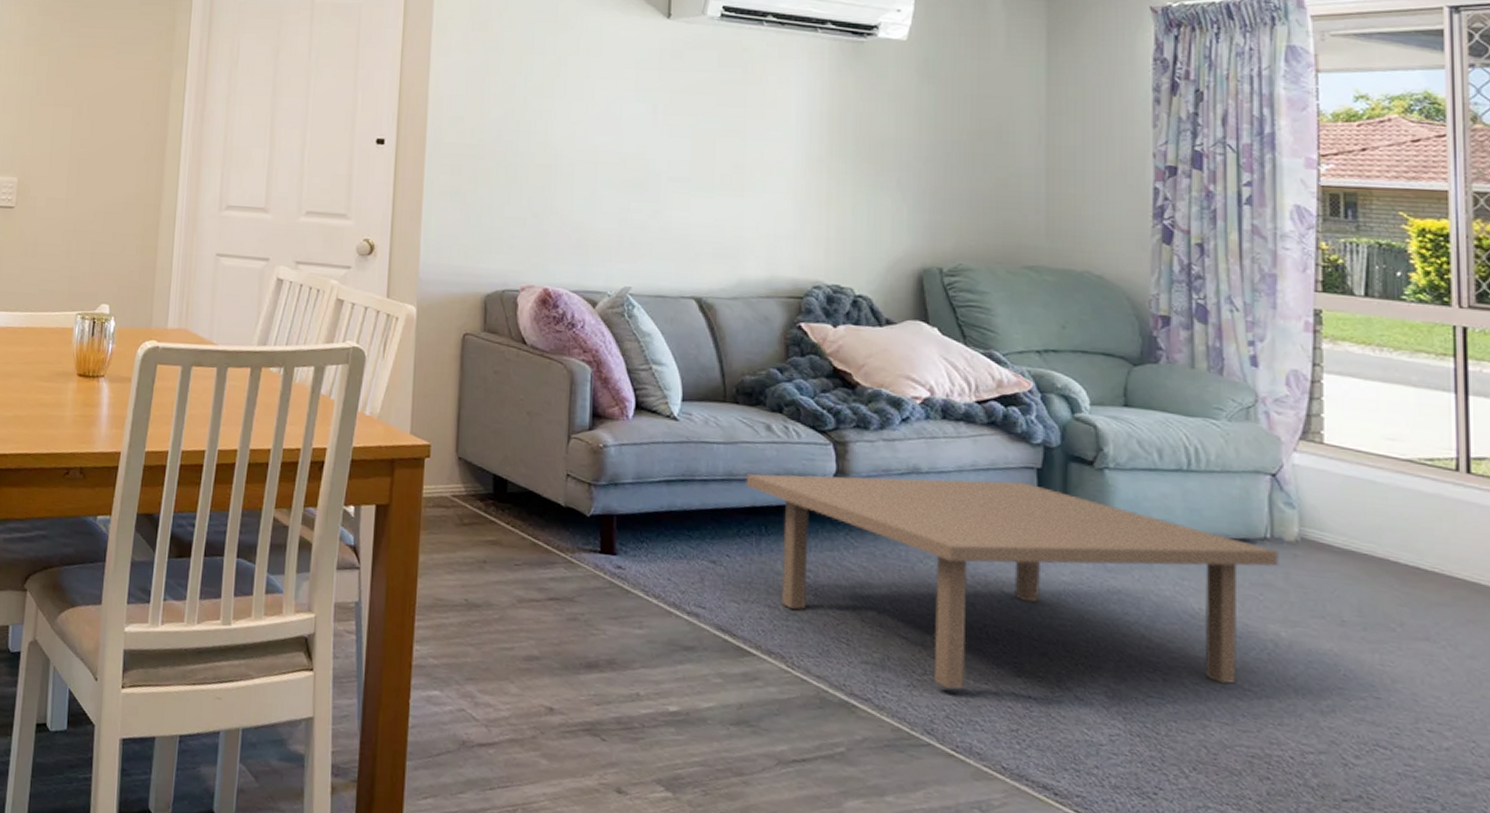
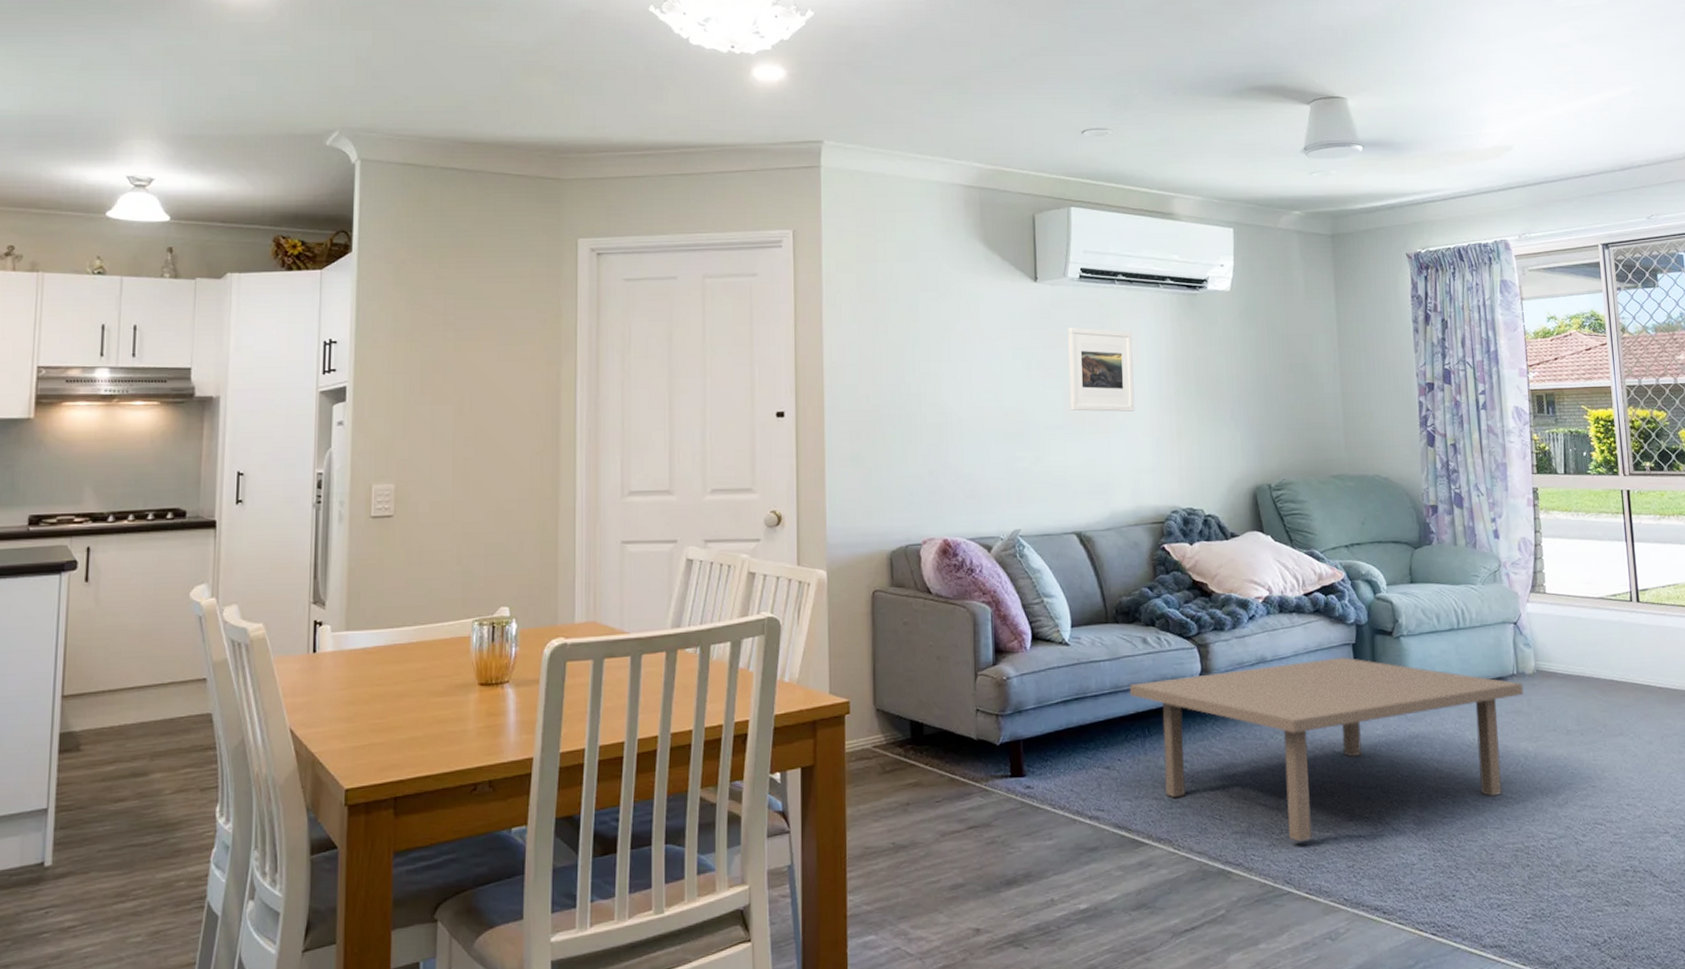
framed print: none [699,71,779,170] -> present [1067,327,1135,412]

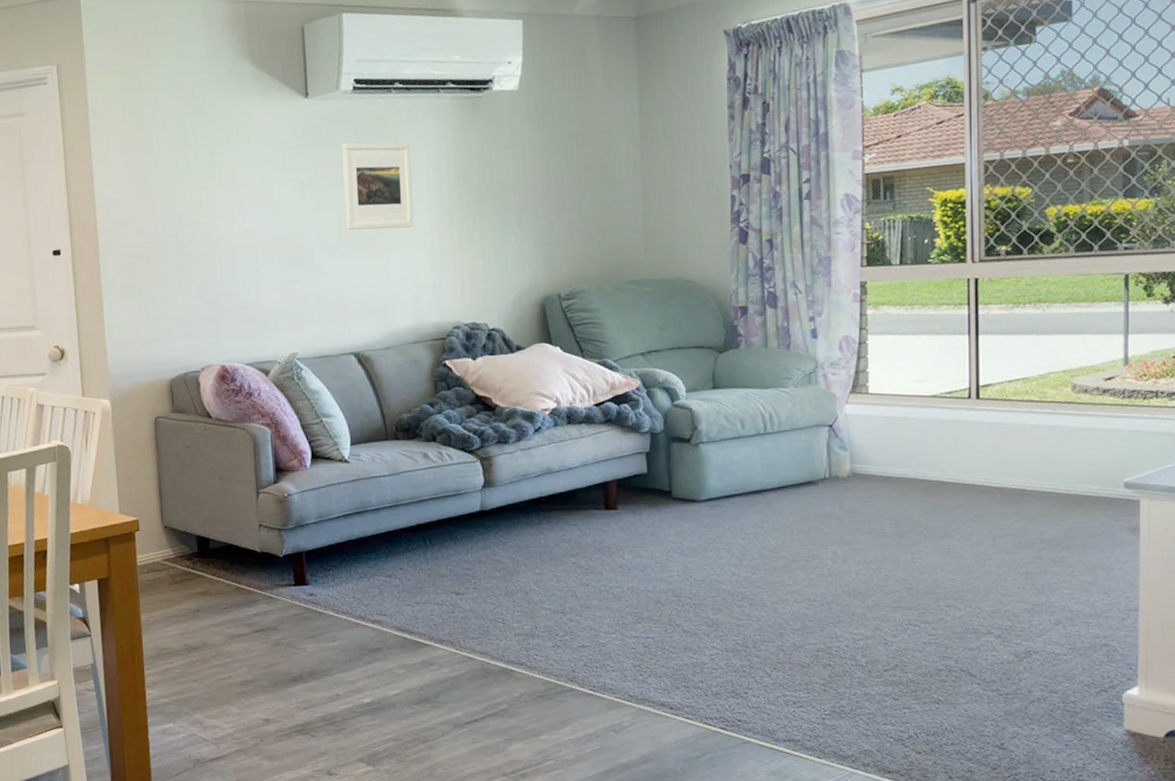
coffee table: present [1129,657,1524,842] -> none [410,465,836,643]

